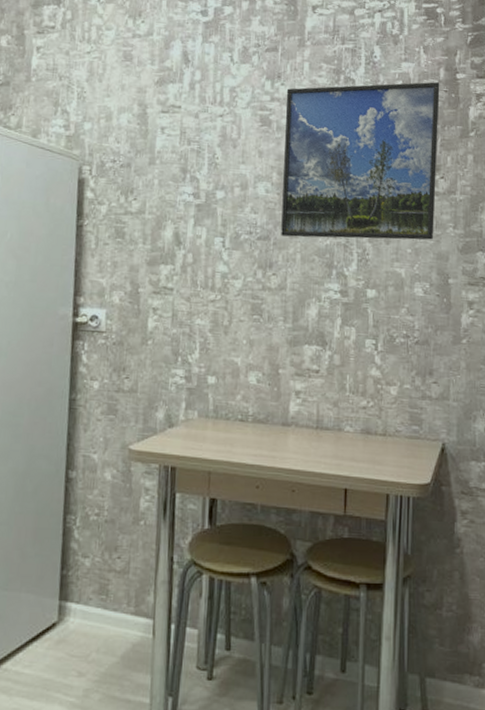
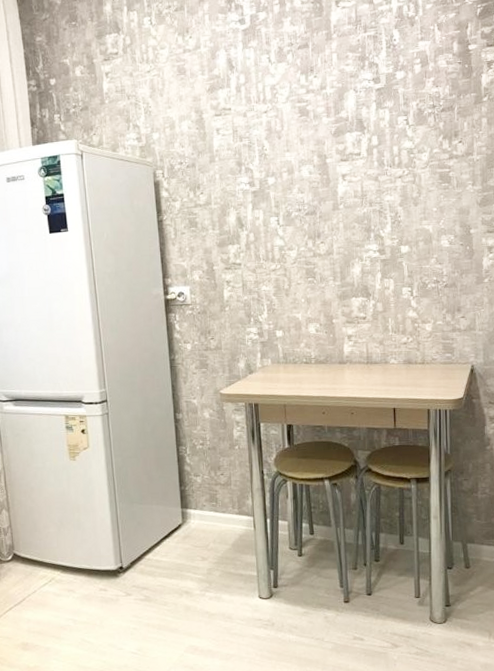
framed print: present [281,81,440,240] -> none [319,56,456,210]

